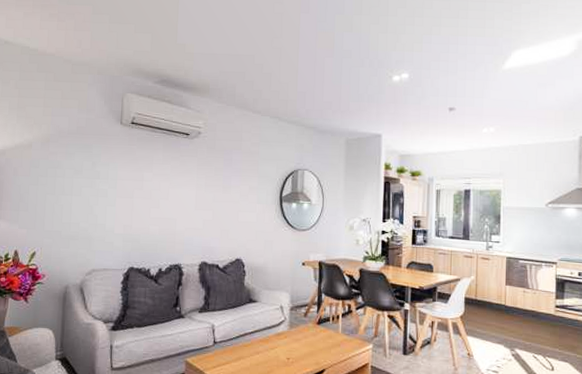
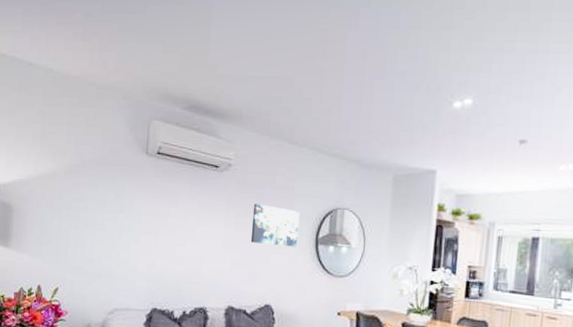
wall art: none [221,167,265,205] -> present [250,204,300,247]

